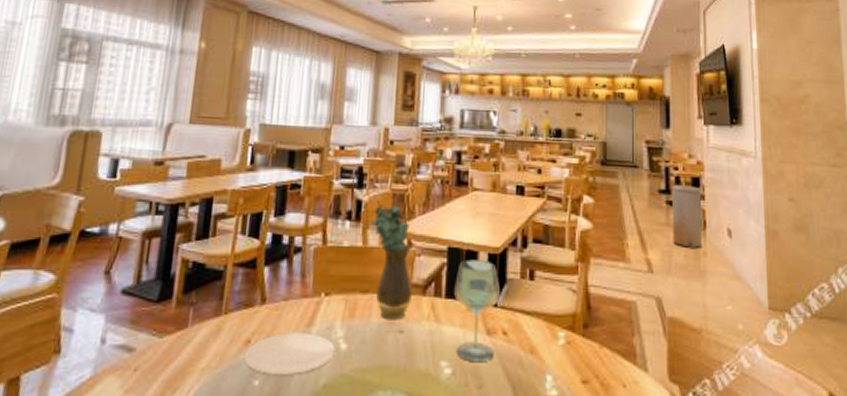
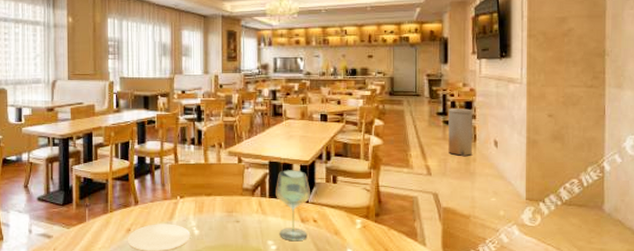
vase: present [372,201,412,320] -> none [210,130,244,214]

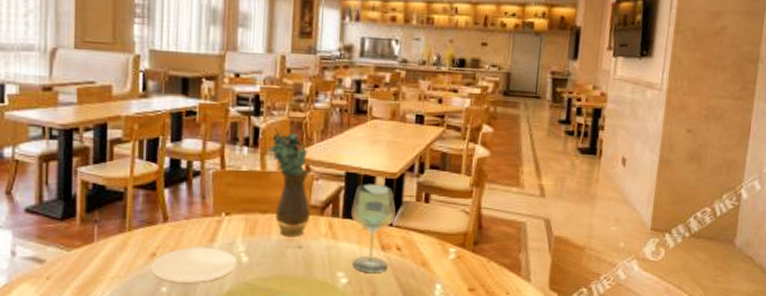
vase: none [210,130,244,214] -> present [270,128,310,237]
pedal bin: present [448,107,473,156] -> none [567,115,602,175]

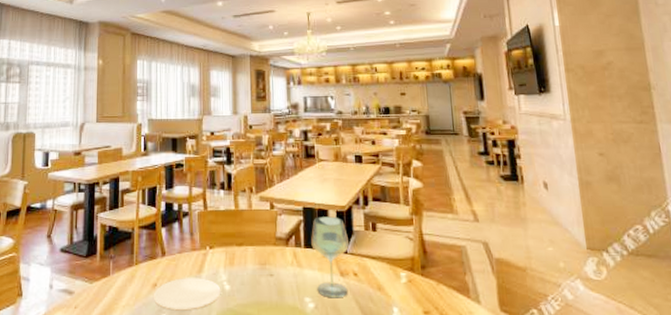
vase: present [270,128,310,237] -> none [241,174,277,266]

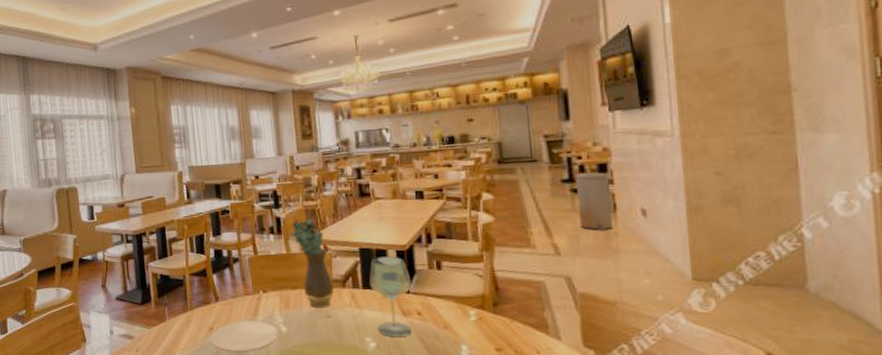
vase: none [241,174,277,266] -> present [291,217,334,308]
pedal bin: none [490,146,521,200] -> present [576,172,612,230]

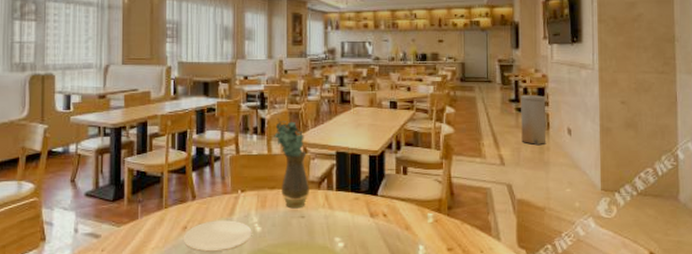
wine glass: present [369,256,412,338] -> none [343,160,381,238]

